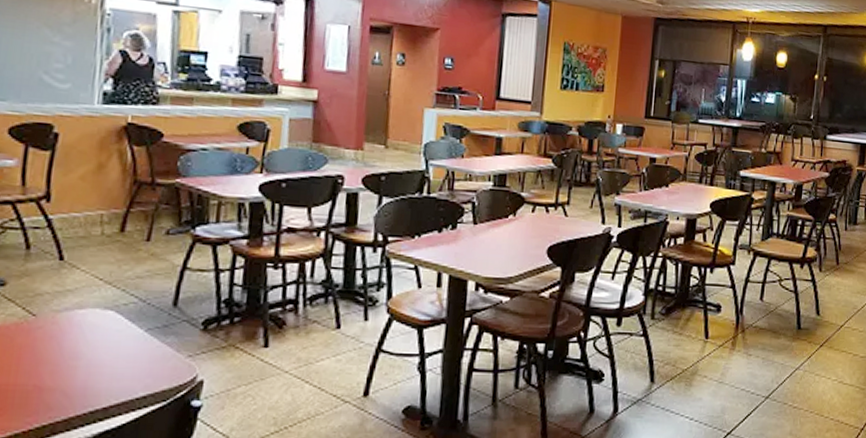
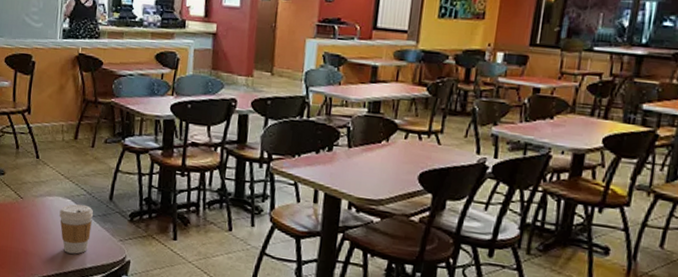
coffee cup: none [95,315,150,382] -> present [59,204,94,254]

